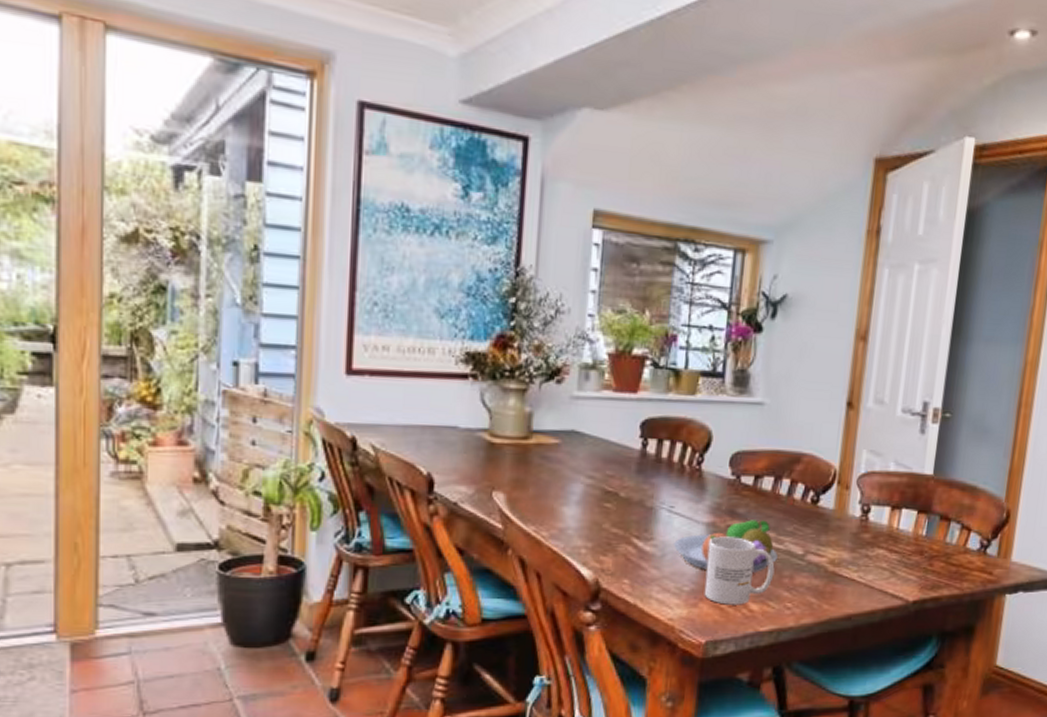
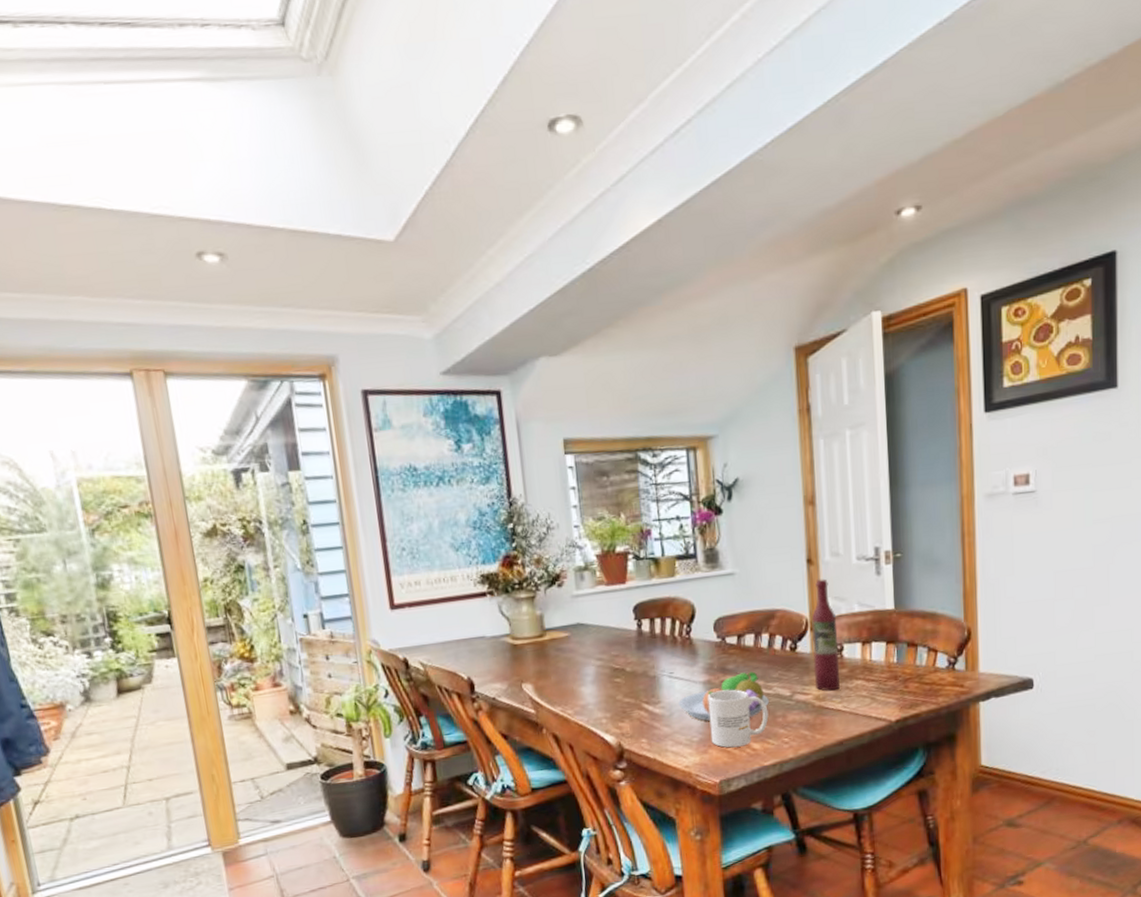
wine bottle: none [831,427,869,557] -> present [811,578,840,691]

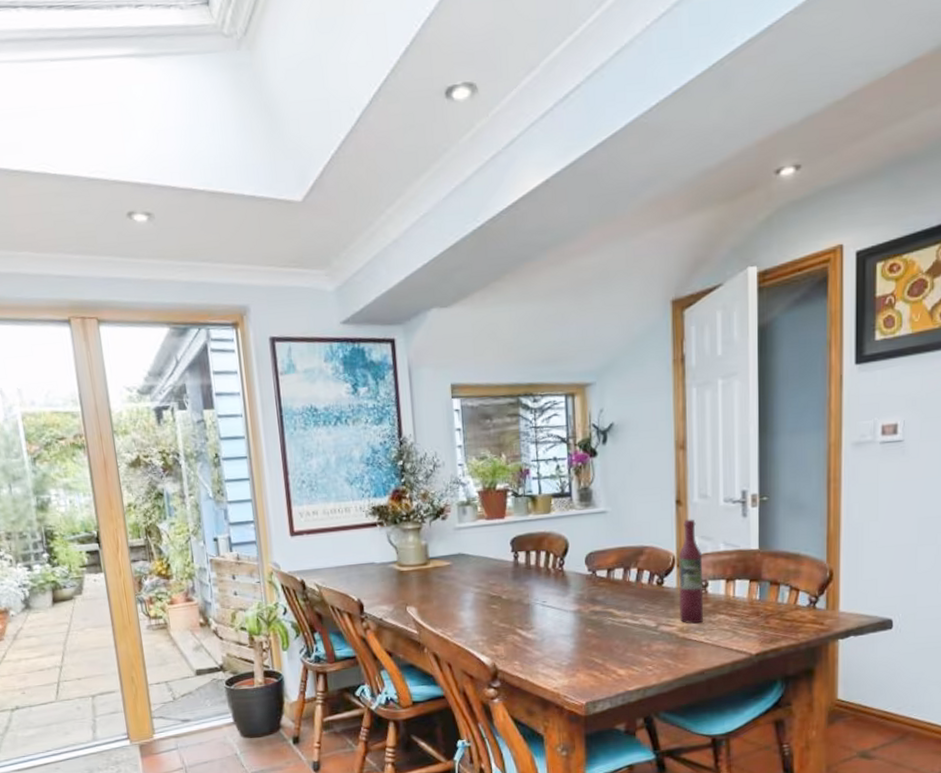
fruit bowl: present [678,671,769,721] -> none [550,603,635,647]
mug: present [707,689,769,748] -> none [577,619,634,673]

